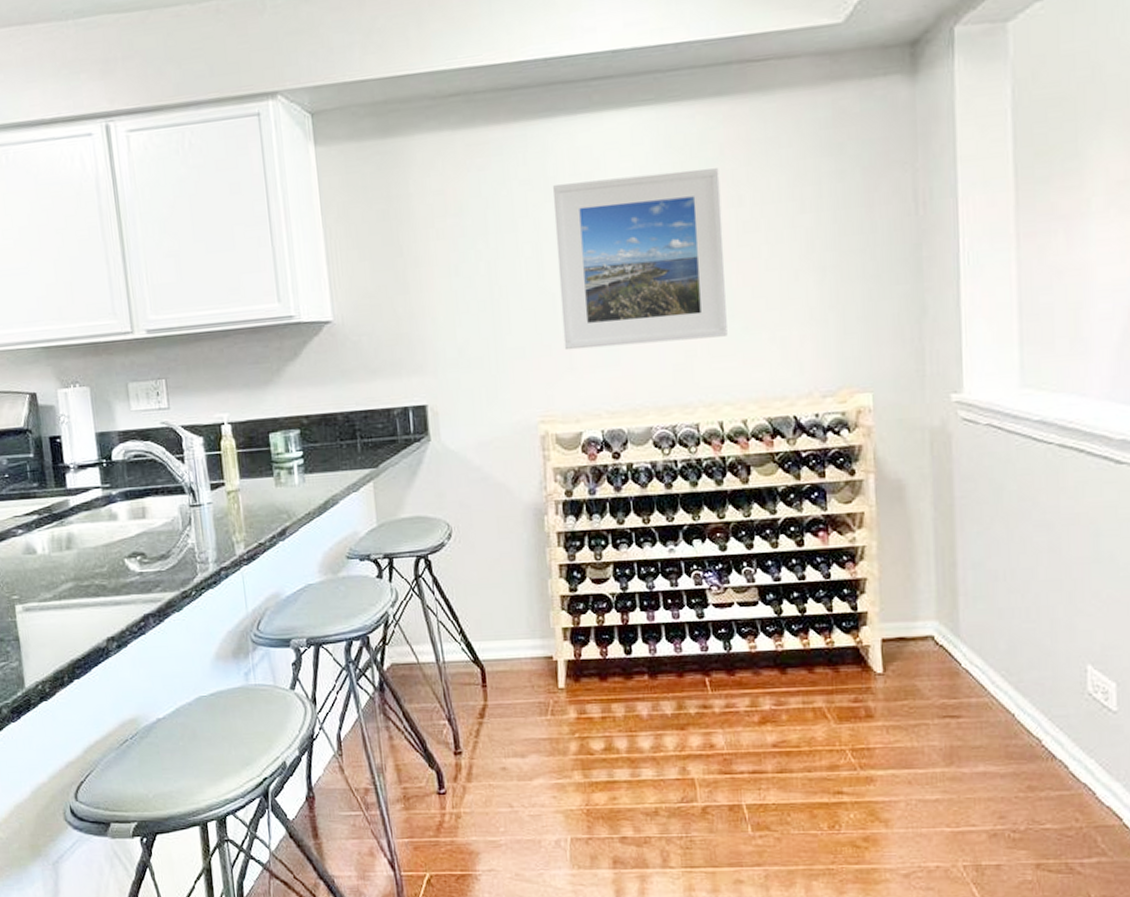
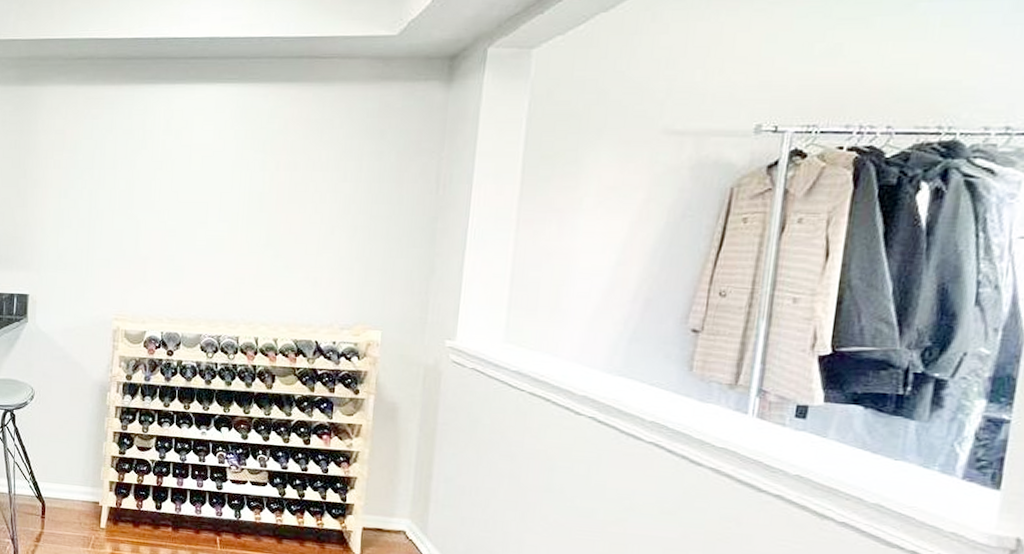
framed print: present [552,168,728,351] -> none [141,137,282,271]

